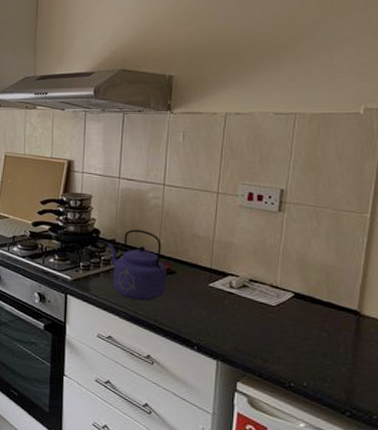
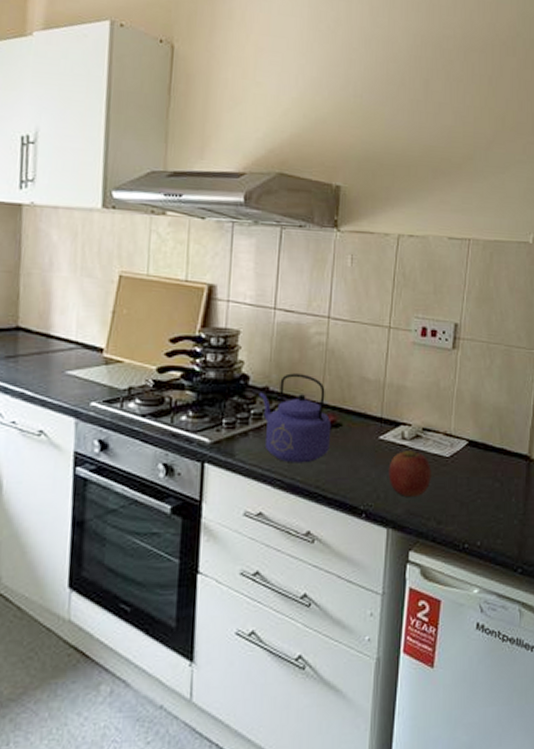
apple: none [217,297,258,337] -> present [388,451,432,496]

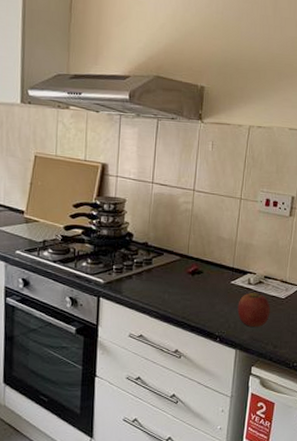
kettle: present [258,373,332,463] -> none [140,232,195,300]

